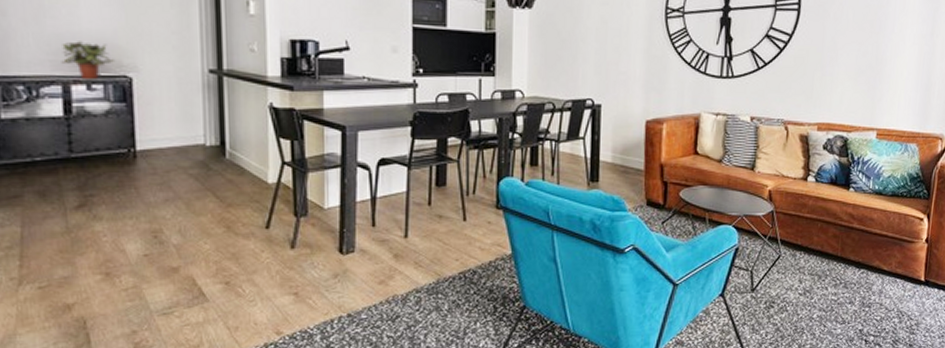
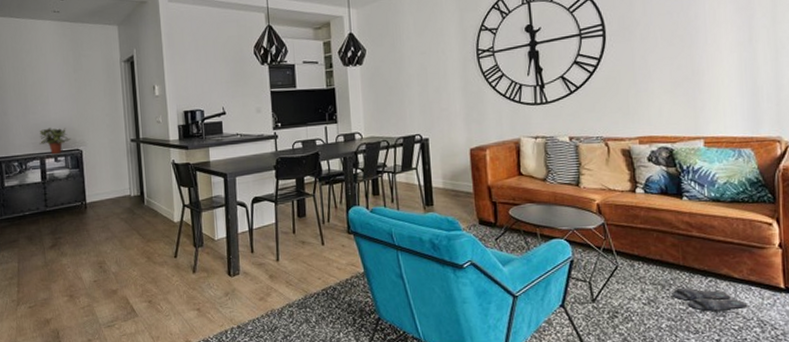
slippers: none [826,279,890,303] -> present [672,288,747,312]

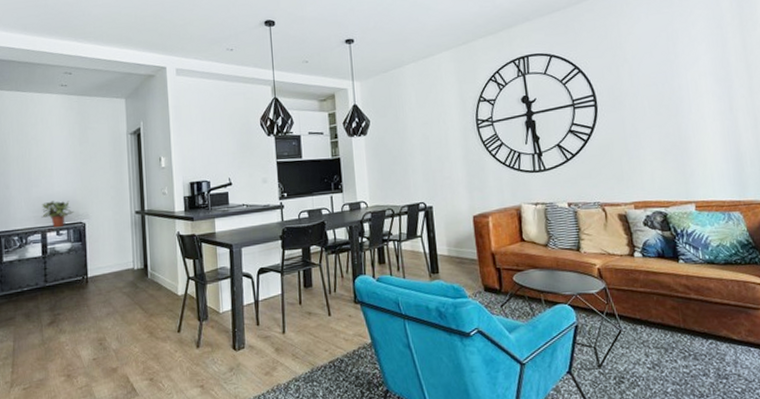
slippers: present [672,288,747,312] -> none [675,351,748,375]

